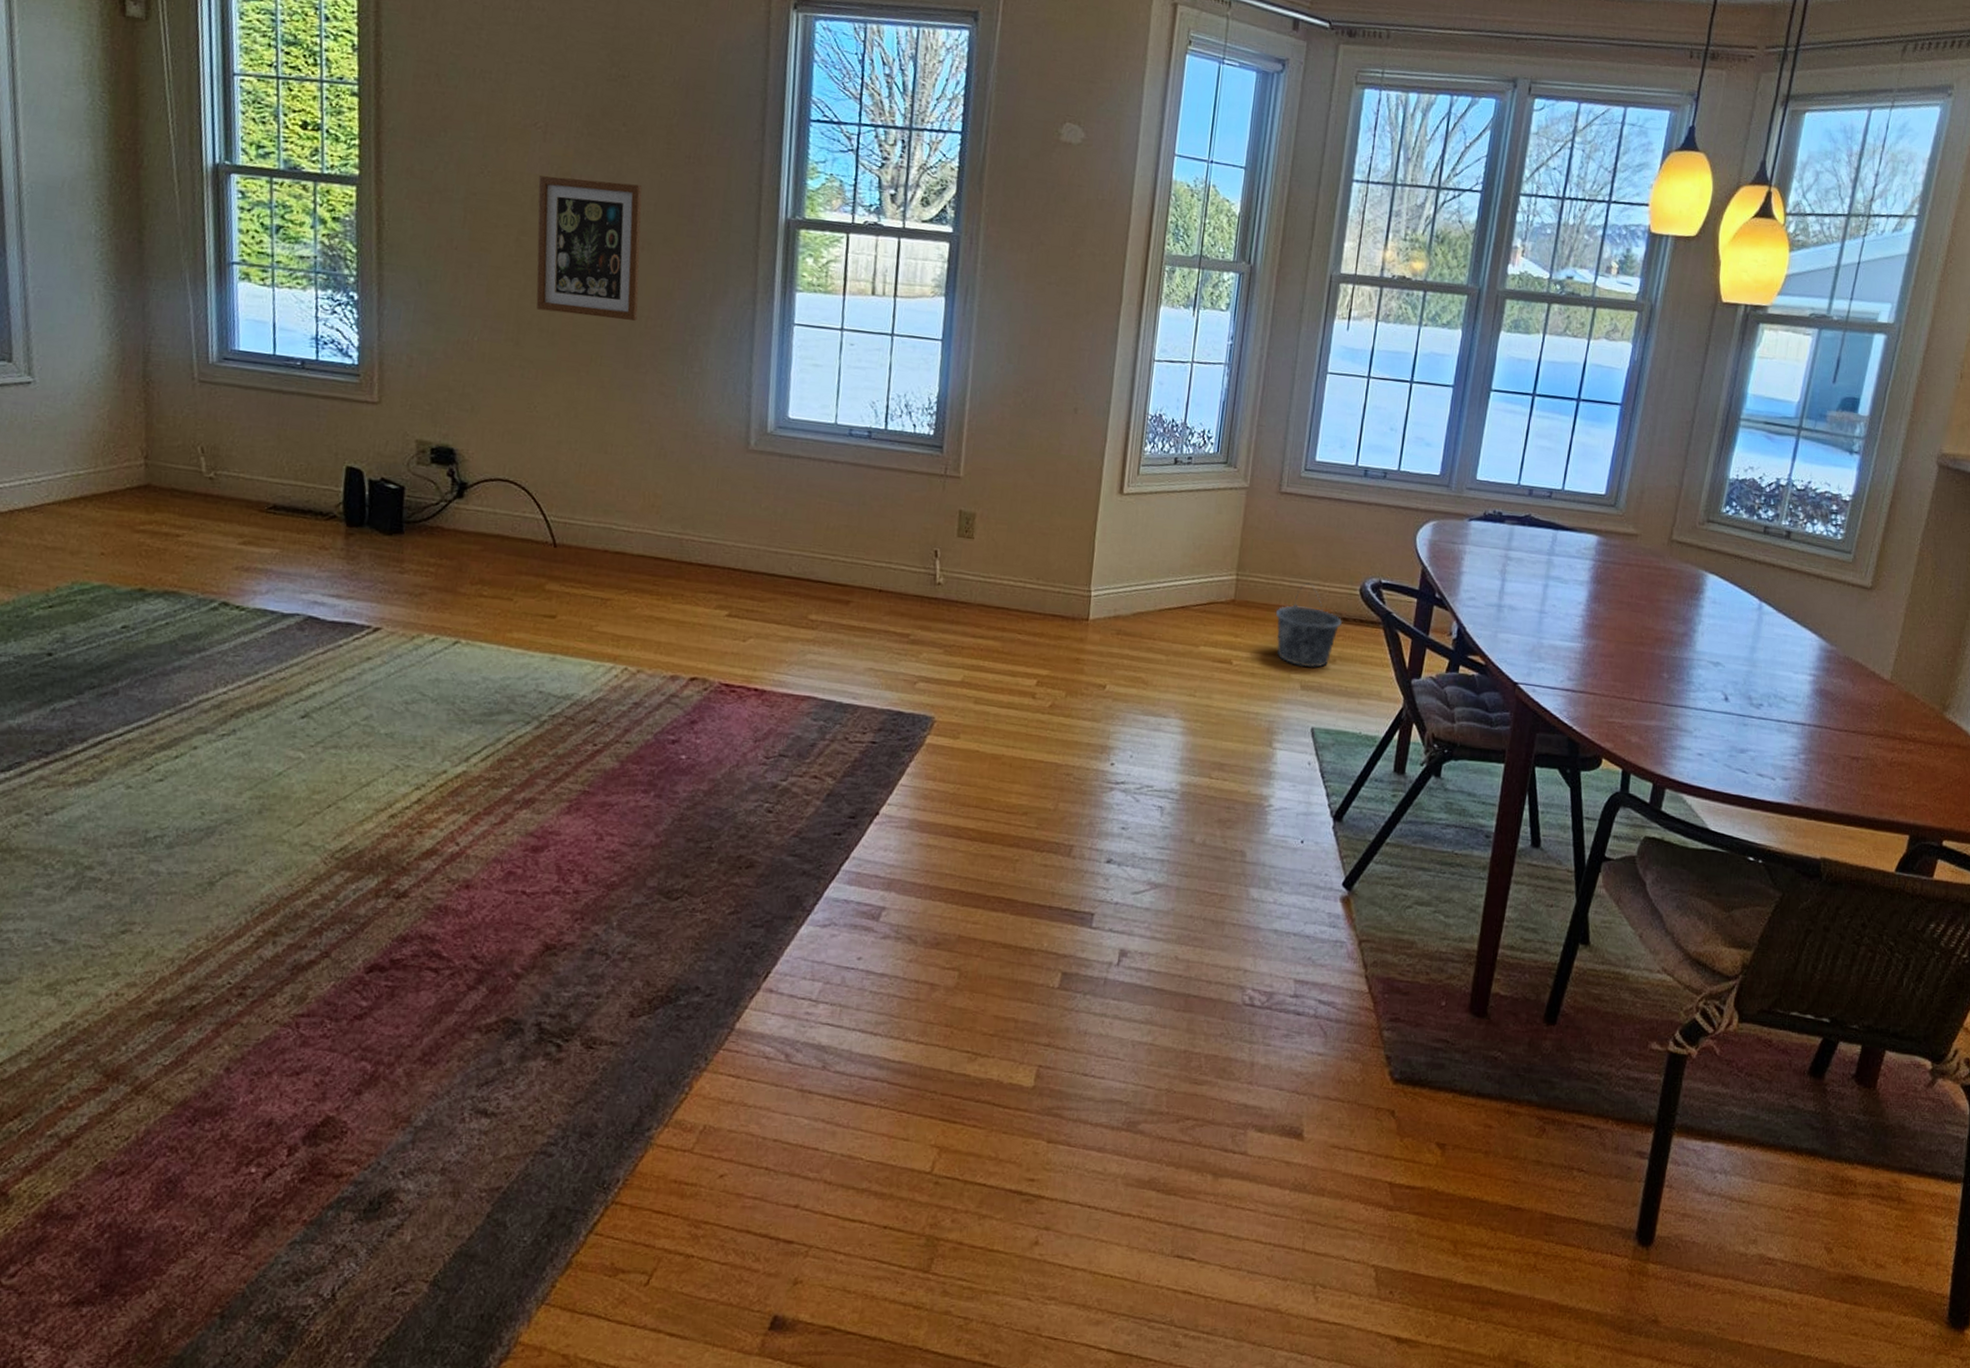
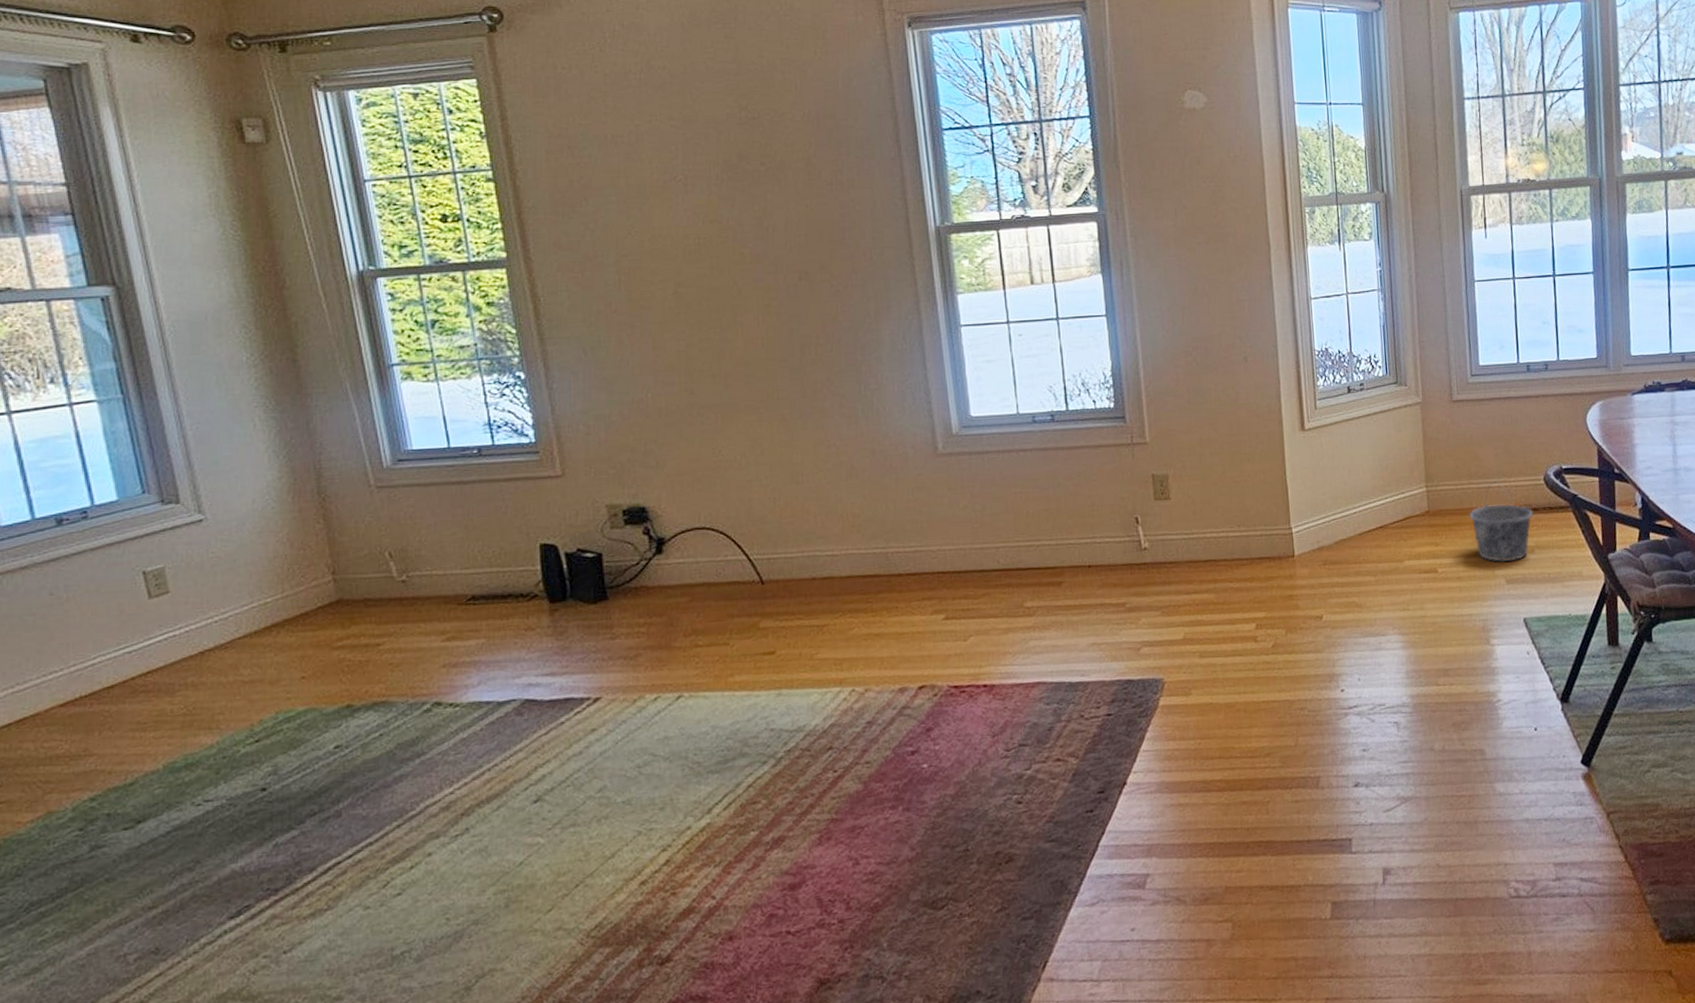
wall art: present [536,176,642,321] -> none [687,219,806,356]

